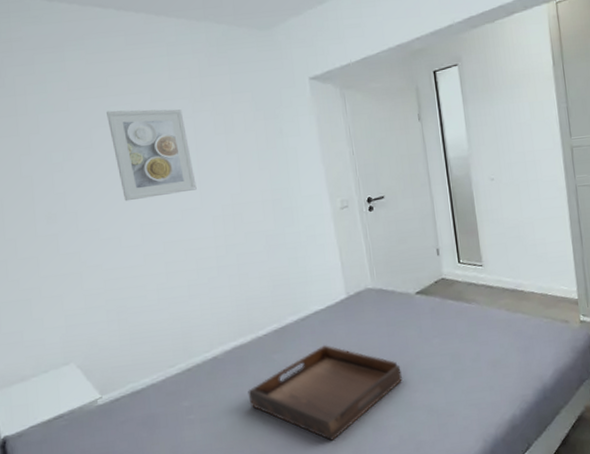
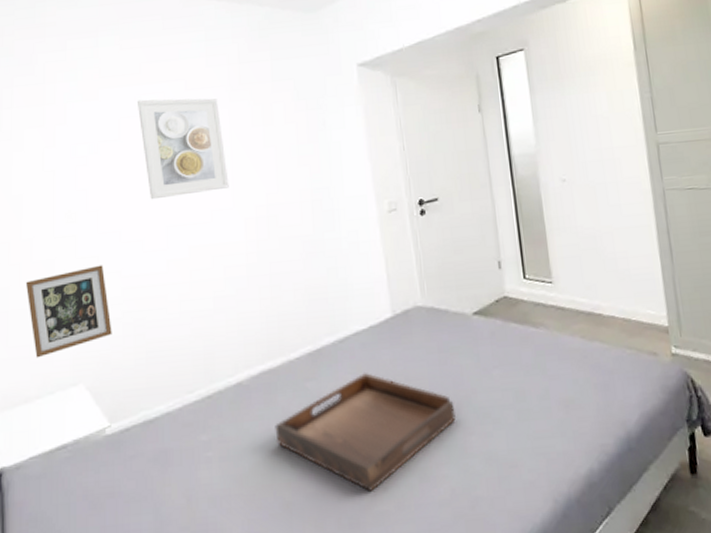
picture frame: none [12,260,98,343] -> present [25,265,112,358]

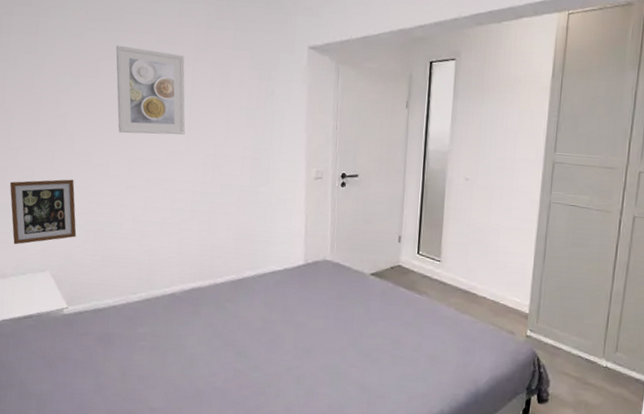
serving tray: present [275,373,456,492] -> none [197,304,343,395]

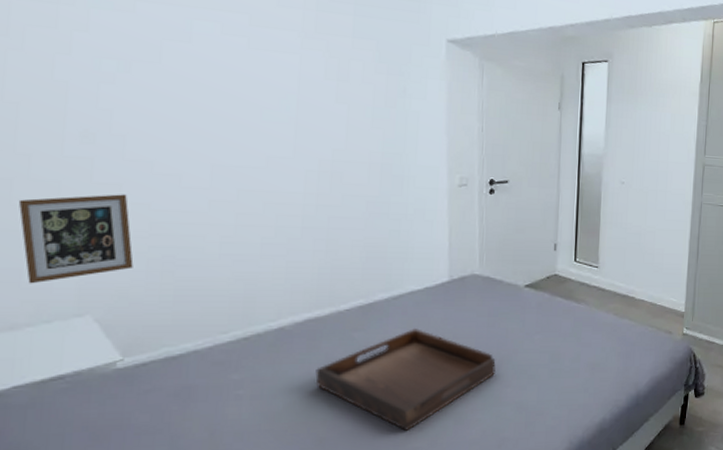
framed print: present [116,45,186,135] -> none [187,24,292,137]
serving tray: none [197,304,343,395] -> present [315,329,496,431]

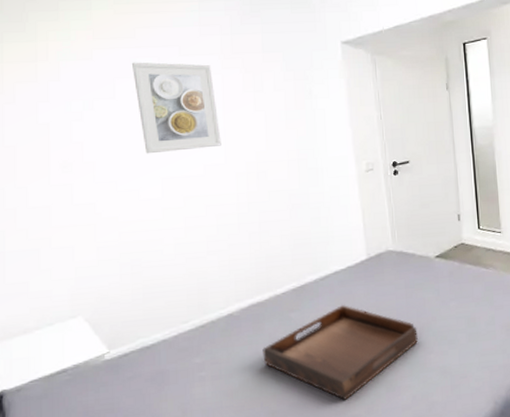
picture frame: present [18,194,134,284] -> none [21,211,110,294]
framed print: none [187,24,292,137] -> present [132,62,222,154]

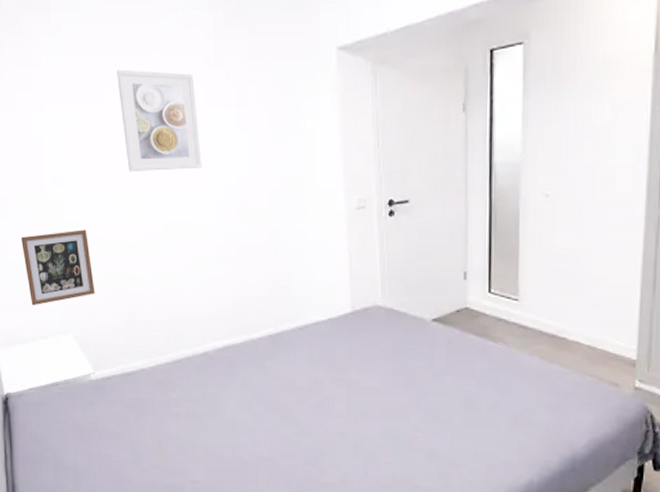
picture frame: none [21,211,110,294] -> present [20,229,95,306]
serving tray: present [262,305,418,400] -> none [236,361,404,464]

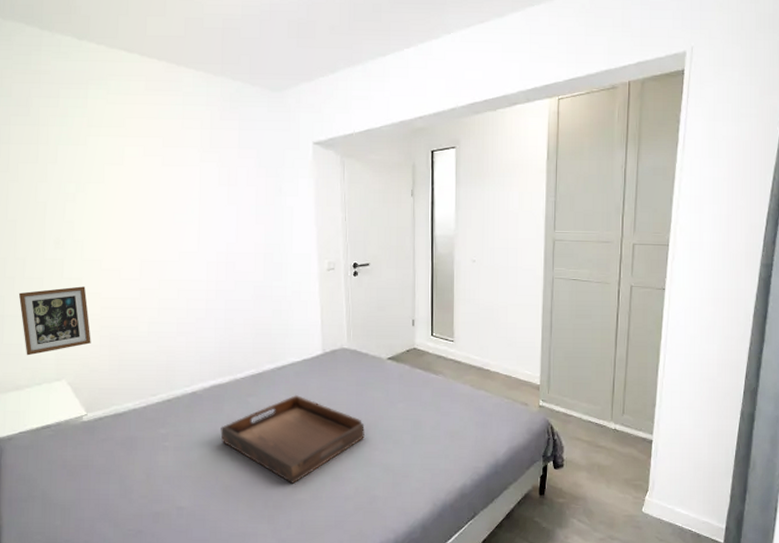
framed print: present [117,69,202,172] -> none [120,150,196,237]
serving tray: none [236,361,404,464] -> present [220,395,365,484]

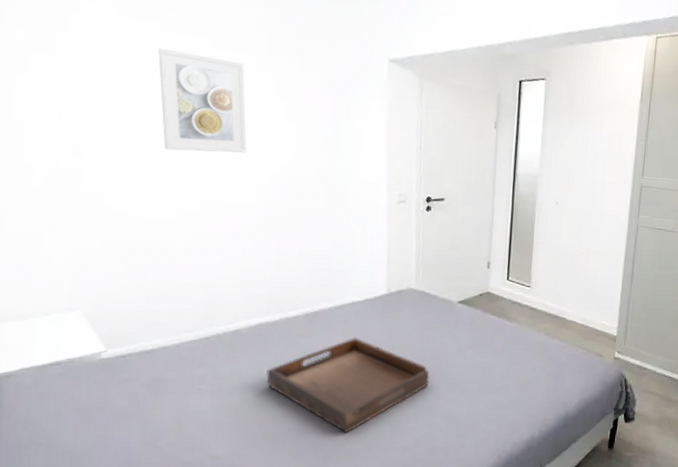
picture frame: present [18,286,91,356] -> none [23,203,115,281]
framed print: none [120,150,196,237] -> present [158,47,247,153]

